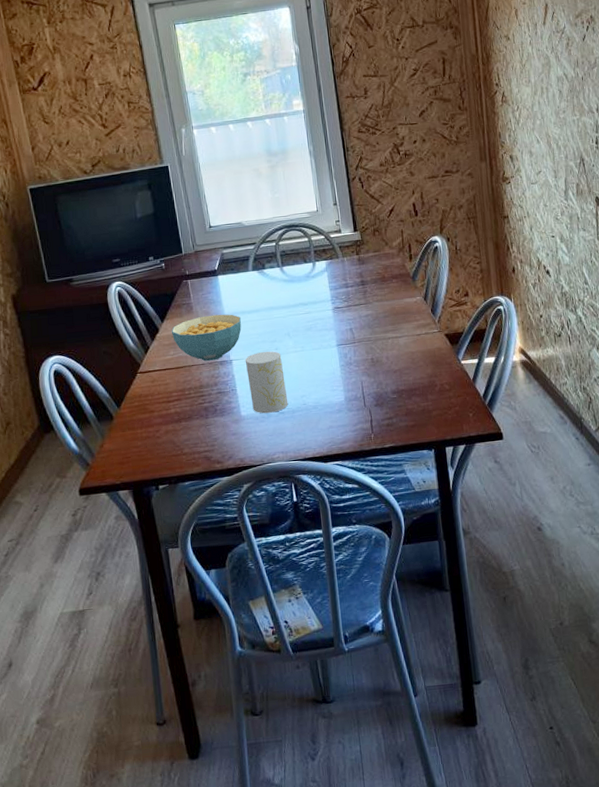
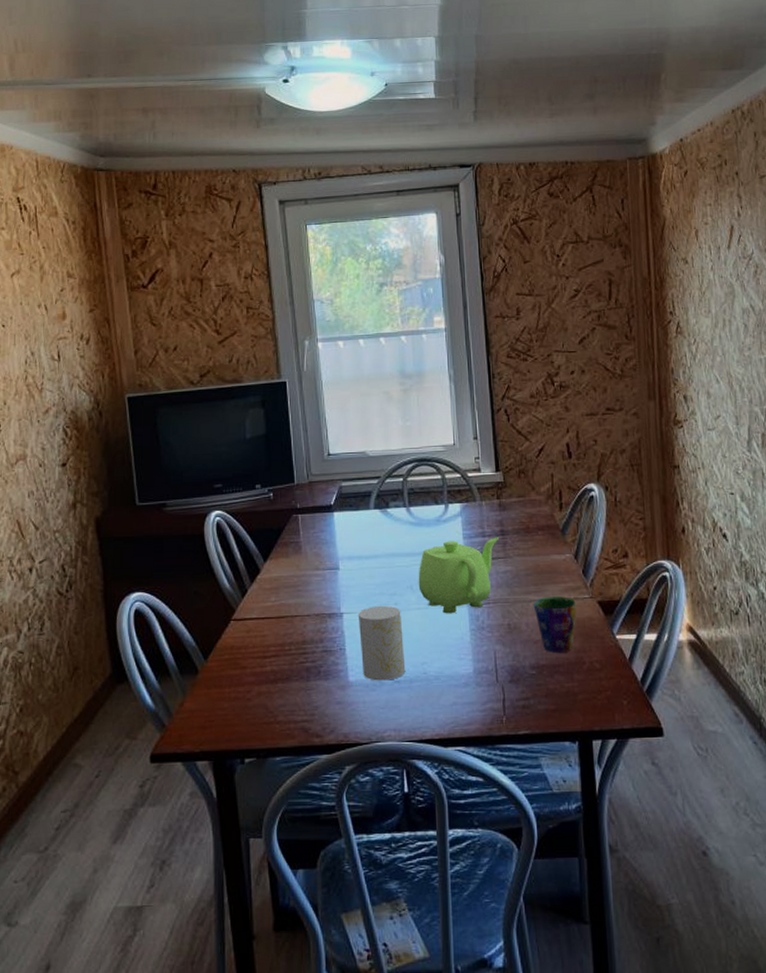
cereal bowl: present [172,314,242,362] -> none [275,557,357,612]
teapot: none [293,287,360,354] -> present [418,537,499,614]
cup: none [391,332,428,379] -> present [533,596,578,653]

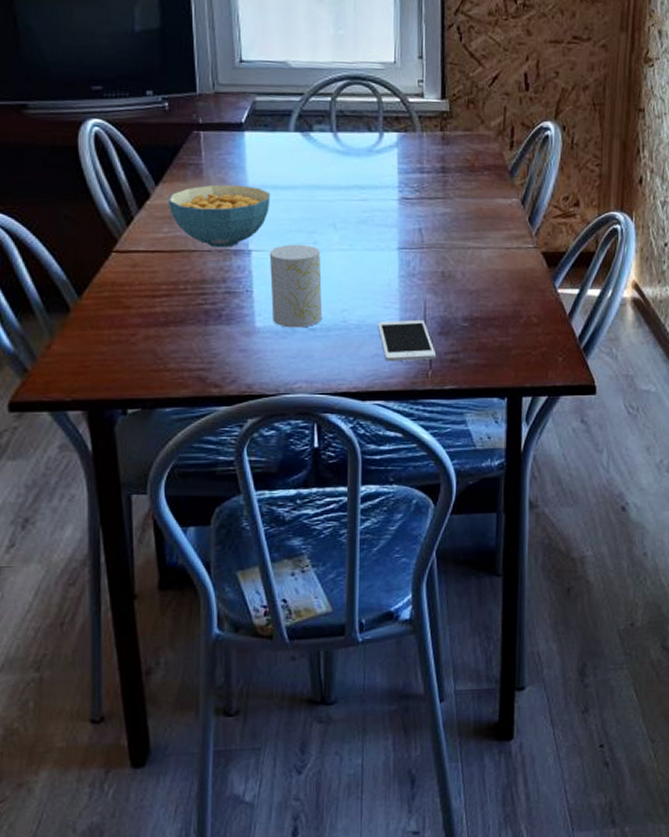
cereal bowl: none [275,557,357,612] -> present [169,184,271,248]
teapot: present [418,537,499,614] -> none [342,174,439,258]
cell phone: none [454,669,509,710] -> present [378,319,437,362]
cup: present [533,596,578,653] -> none [471,244,520,305]

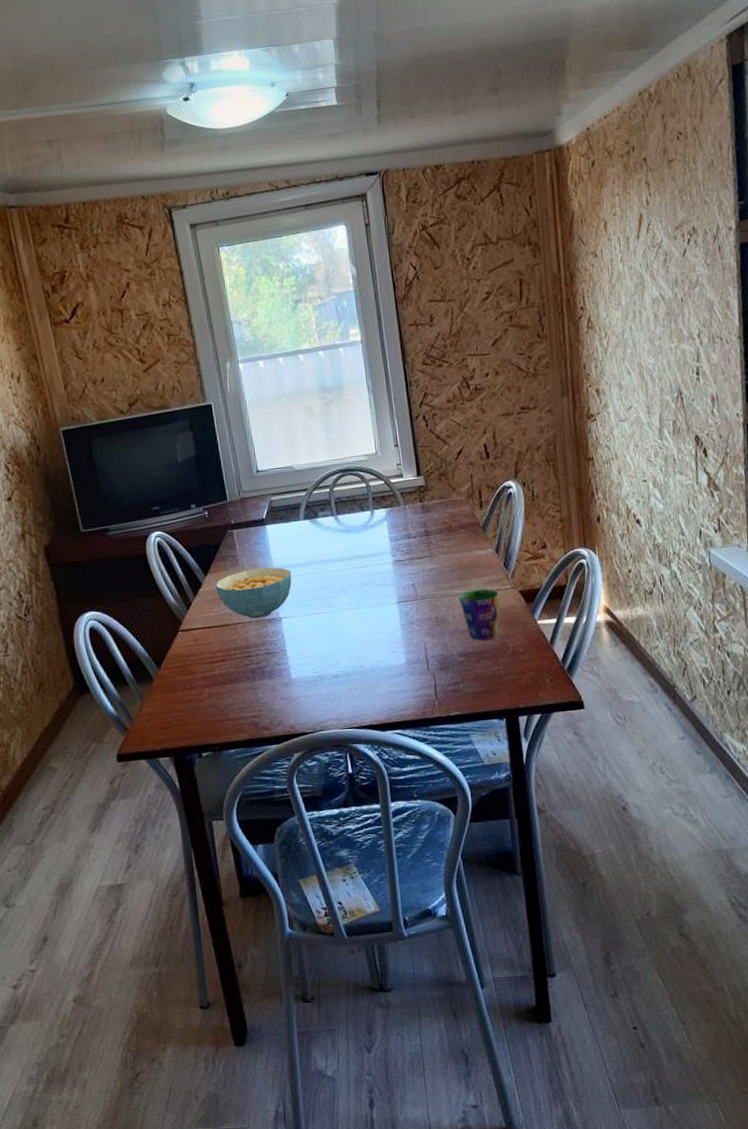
cup: present [269,245,323,328] -> none [295,608,343,677]
cell phone: present [378,319,437,362] -> none [388,659,440,697]
cup: none [471,244,520,305] -> present [458,588,500,641]

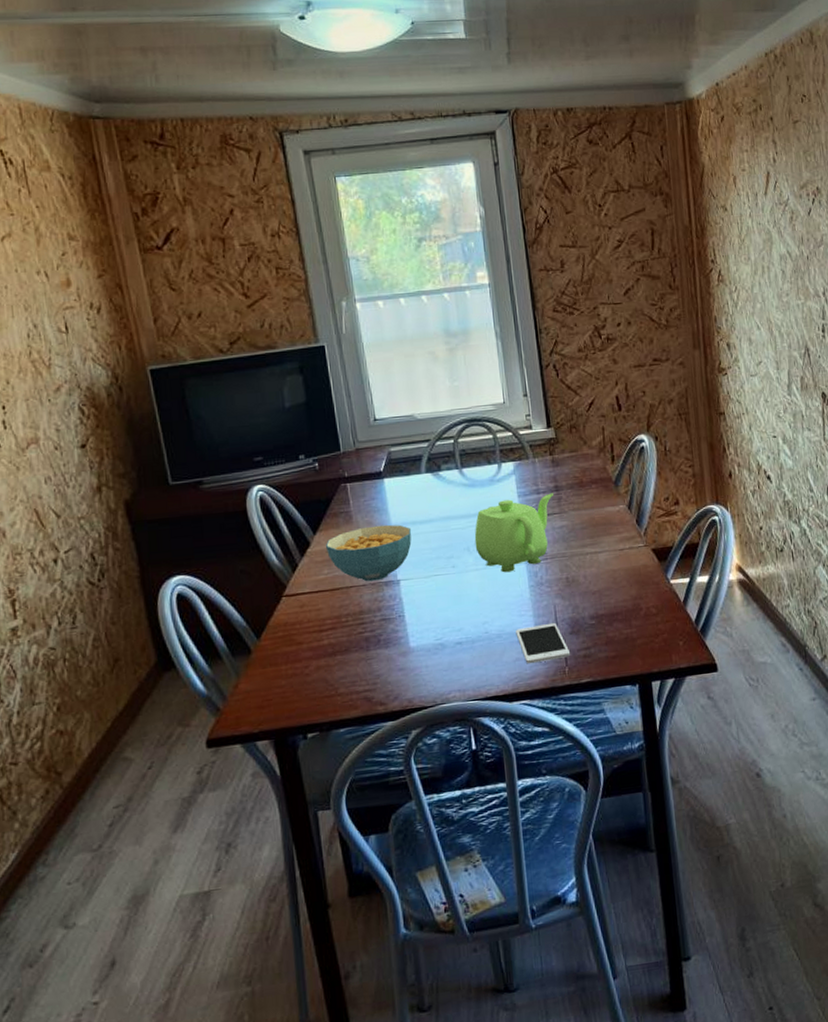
teapot: none [349,537,423,612] -> present [474,493,553,573]
cell phone: none [388,659,440,697] -> present [515,622,571,664]
cup: present [458,588,500,641] -> none [590,546,633,602]

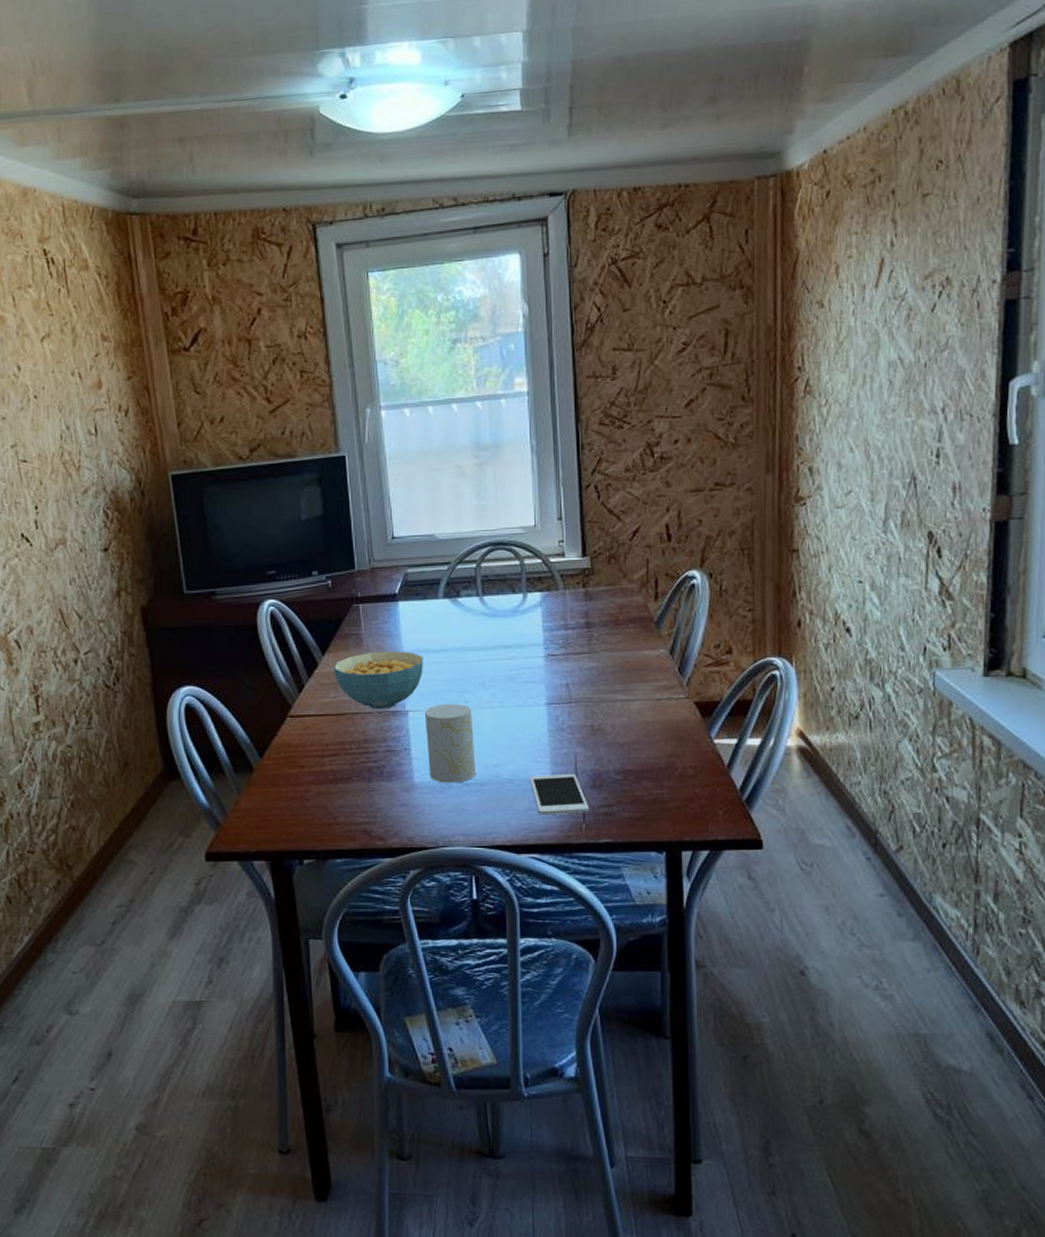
cup: none [415,569,467,645] -> present [424,704,476,783]
teapot: present [474,493,553,573] -> none [491,630,583,714]

